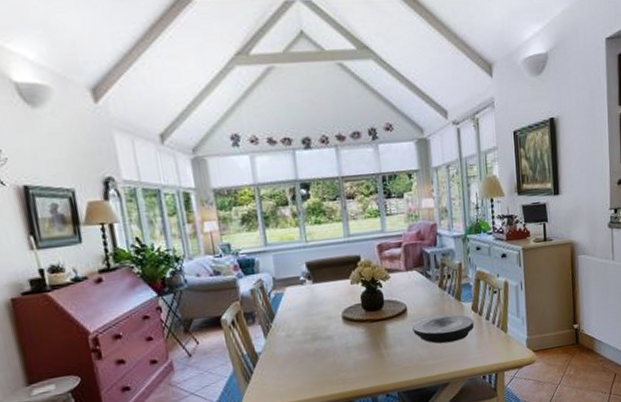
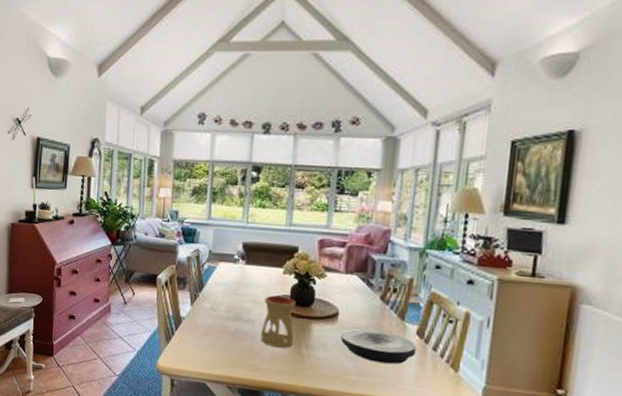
oil burner: none [338,305,373,356] -> present [260,295,296,348]

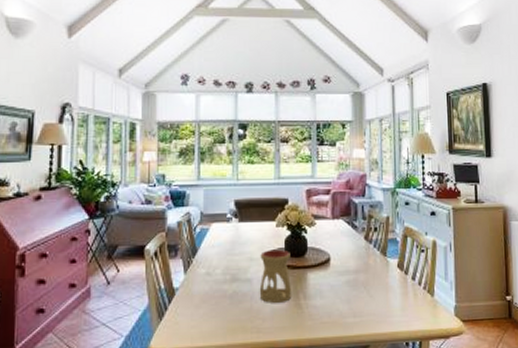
plate: present [341,327,417,365] -> none [335,269,399,301]

